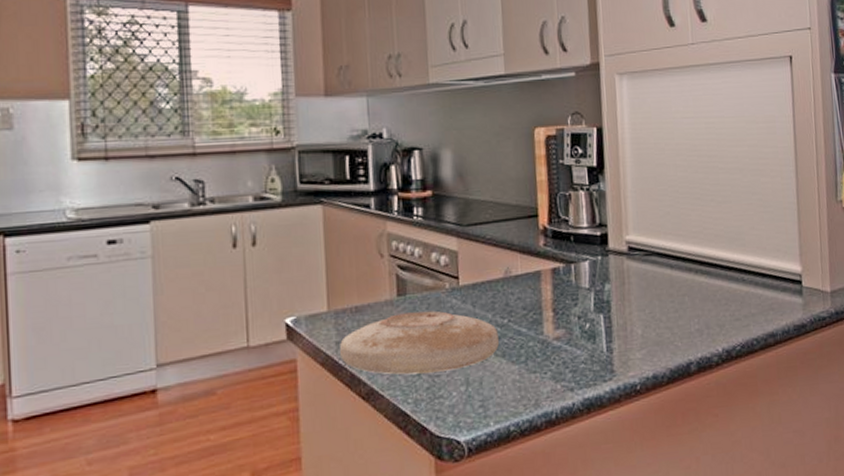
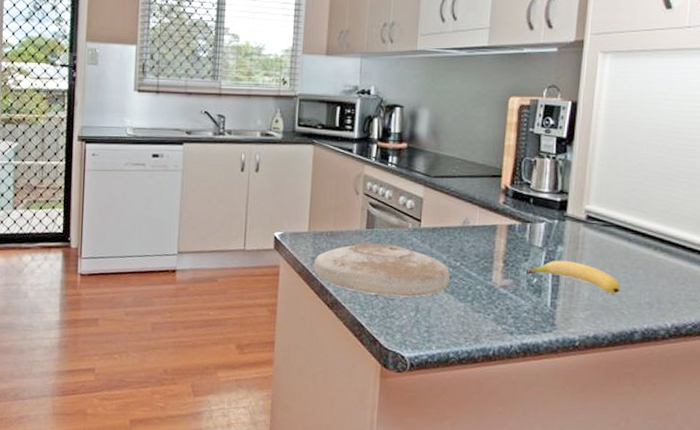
banana: none [579,298,671,327] -> present [528,260,621,294]

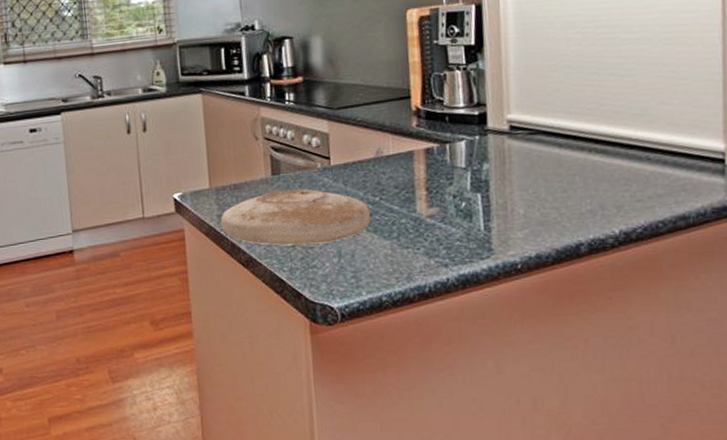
banana: present [528,260,621,294] -> none [454,177,558,207]

